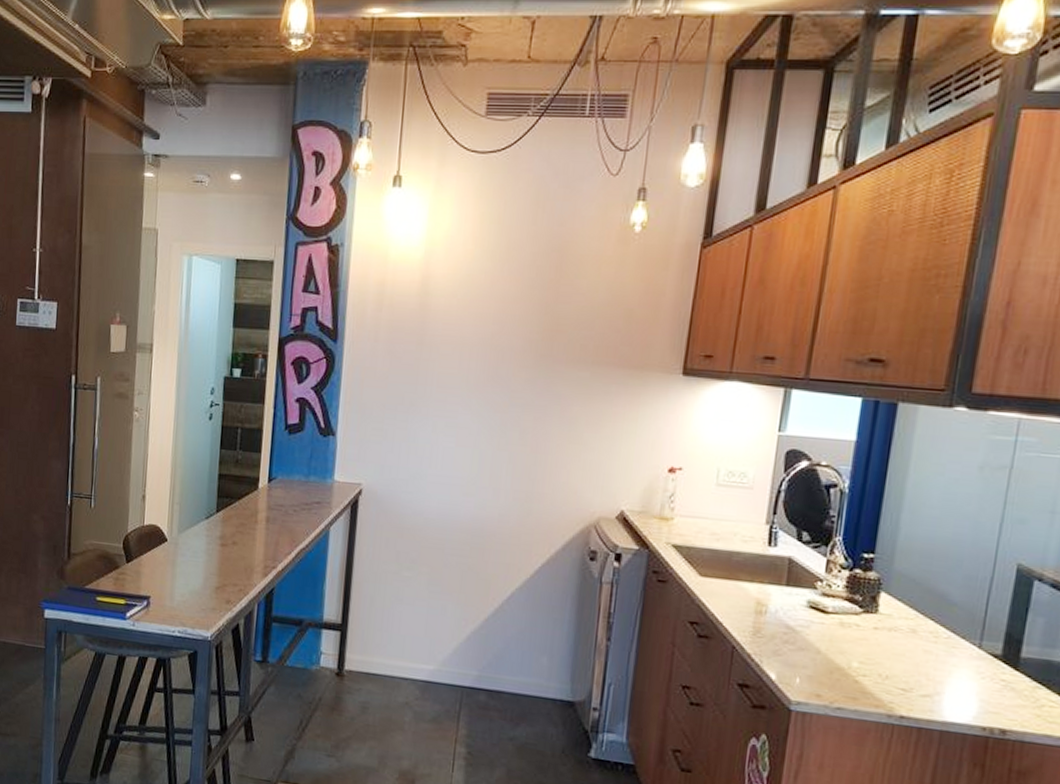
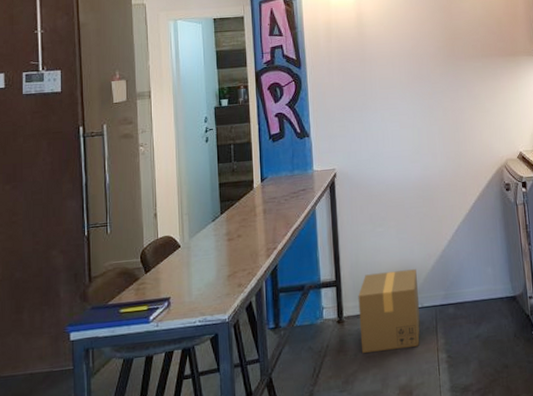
cardboard box: none [360,626,446,730] -> present [358,269,420,353]

